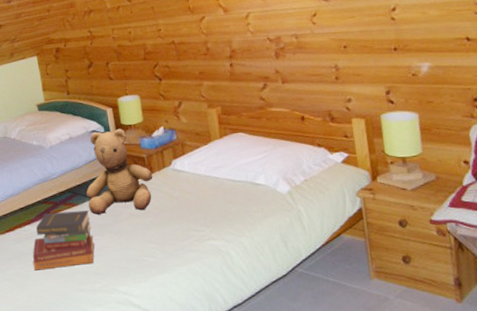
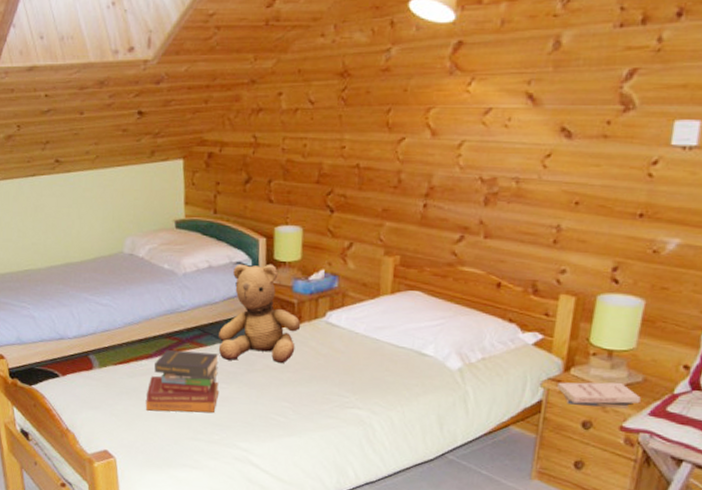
books: none [370,182,440,209] -> present [557,382,641,410]

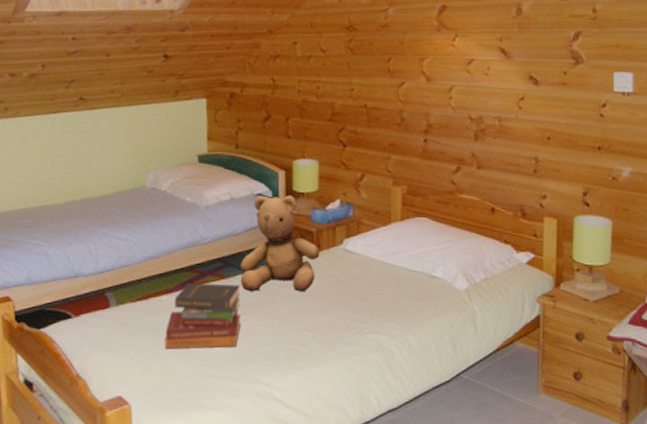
books: present [557,382,641,410] -> none [551,294,620,320]

